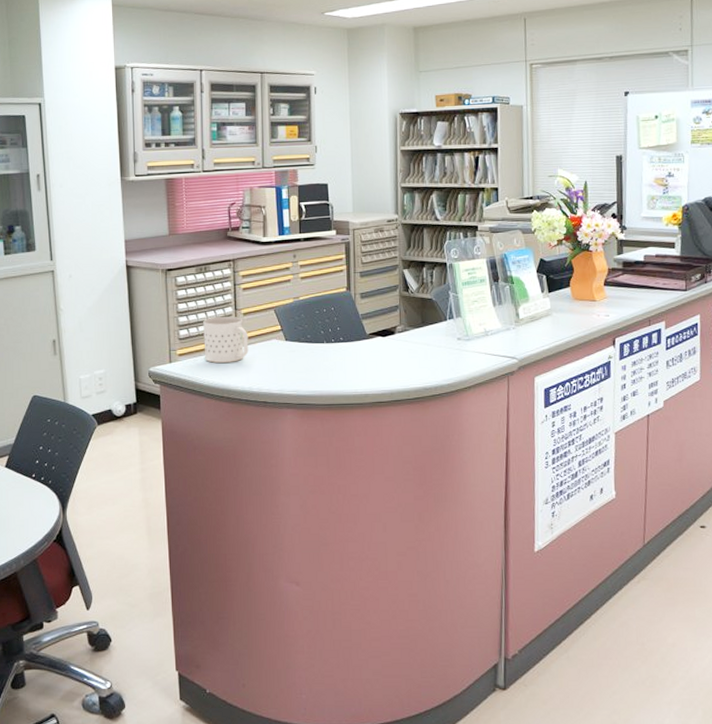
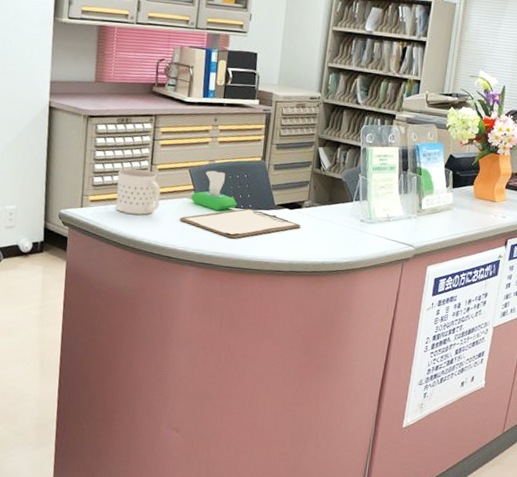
clipboard: none [271,341,396,375] -> present [180,208,301,239]
wet wipes pack: none [280,307,329,348] -> present [191,170,238,211]

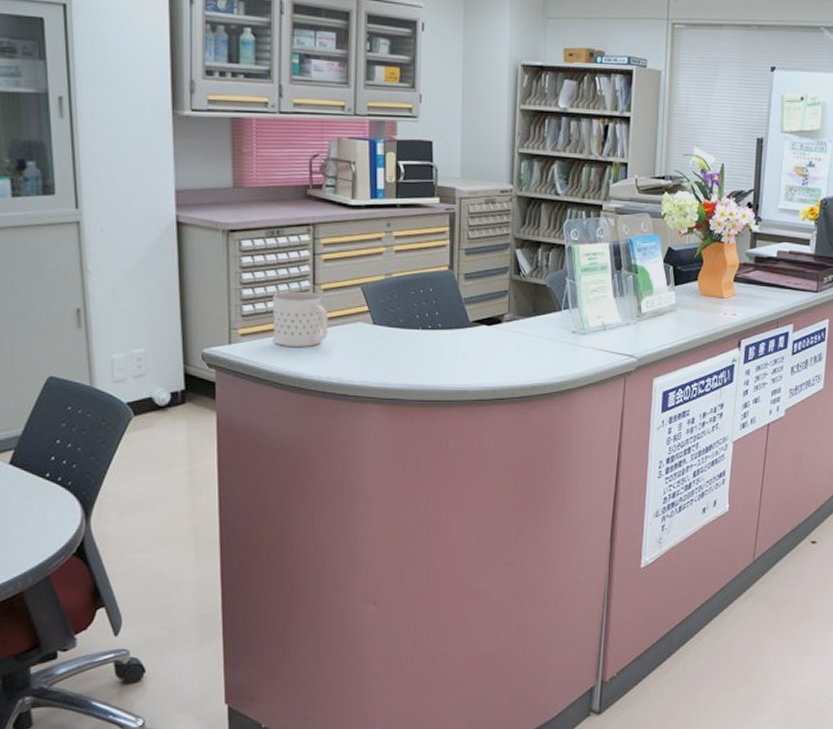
clipboard: present [180,208,301,239] -> none [355,328,502,366]
wet wipes pack: present [191,170,238,211] -> none [366,286,425,335]

